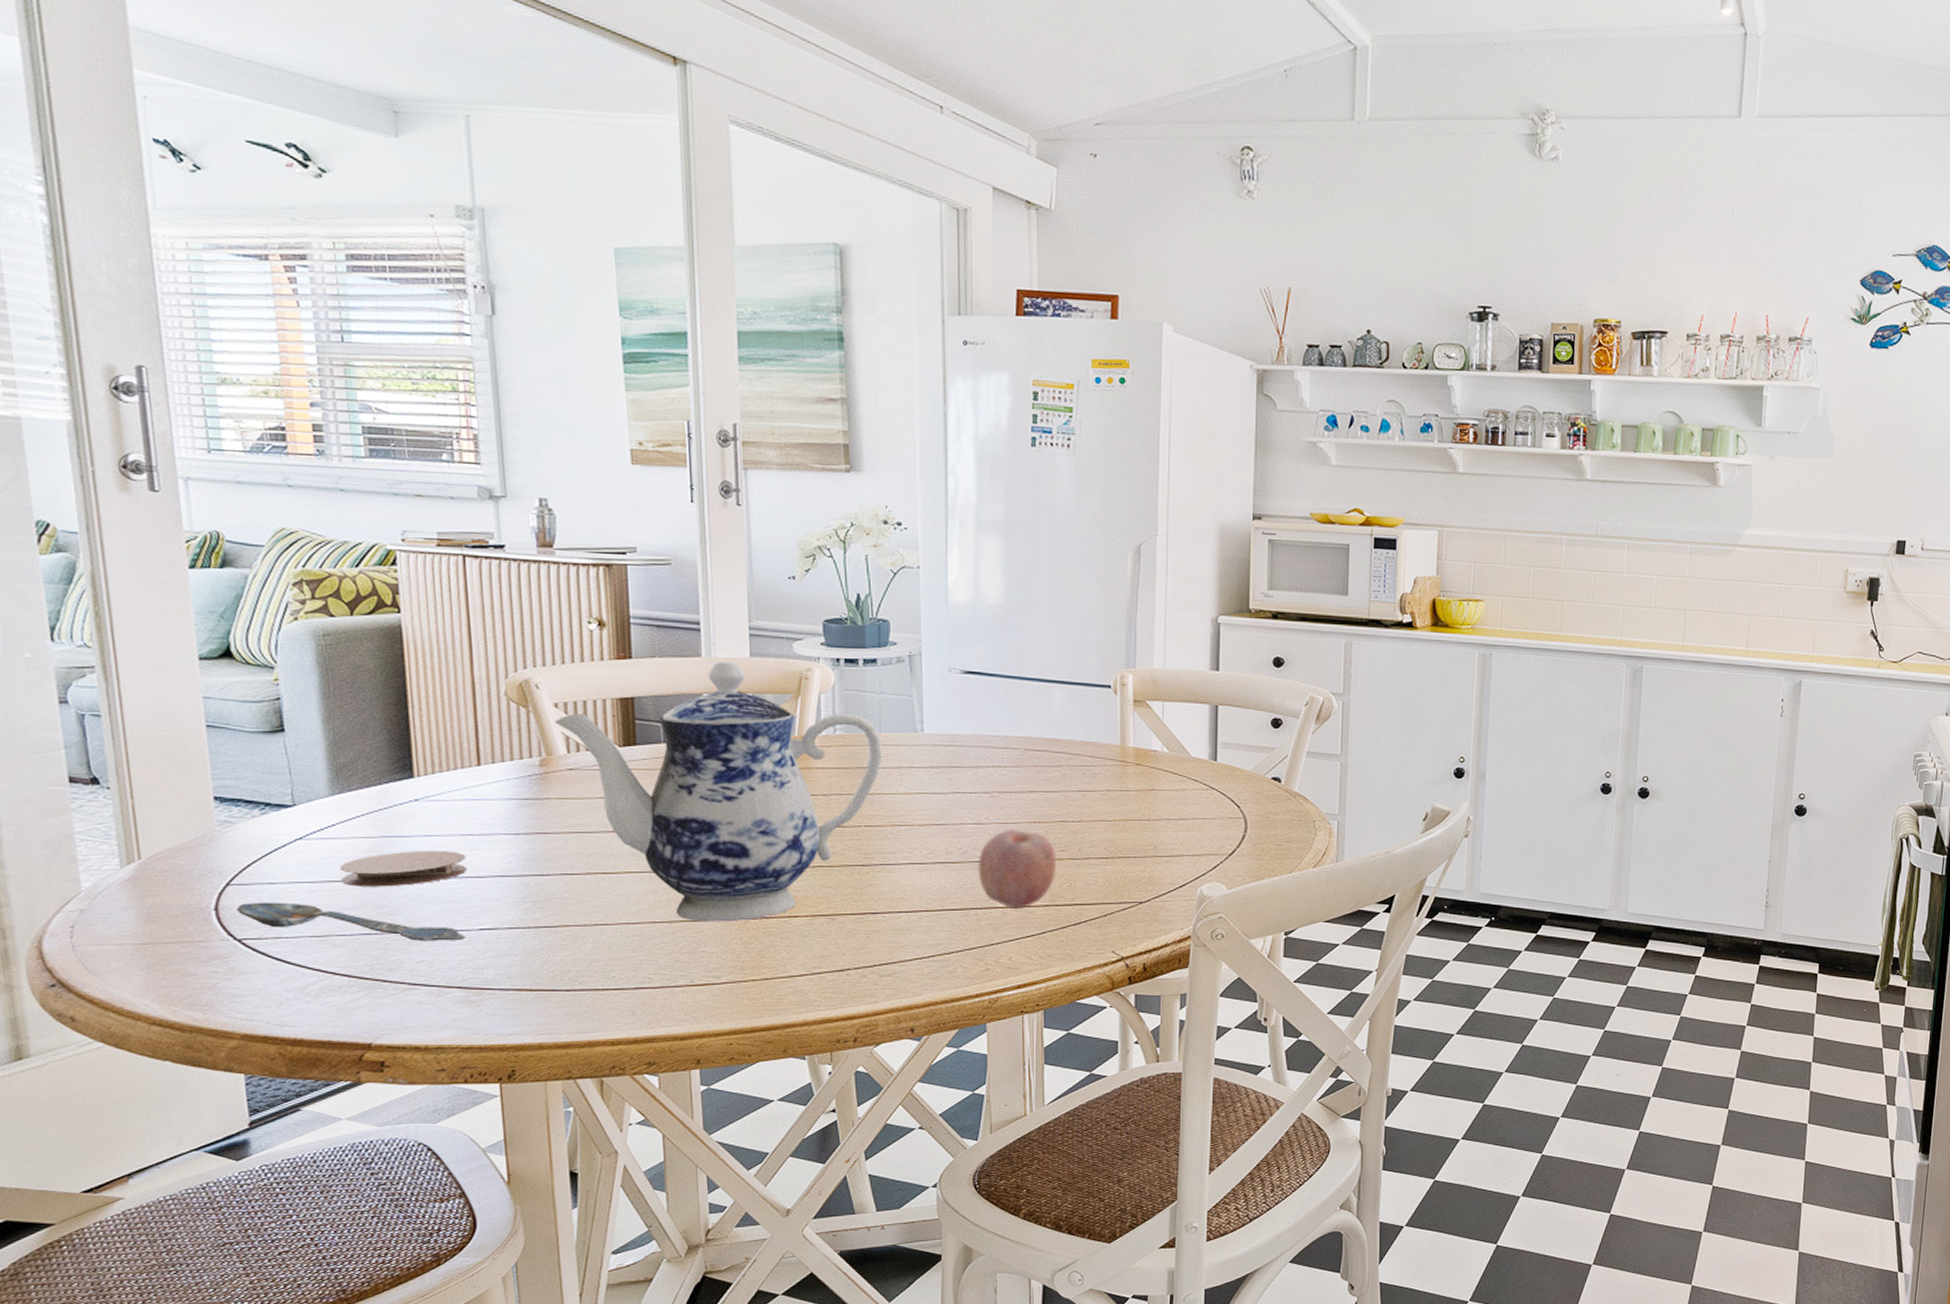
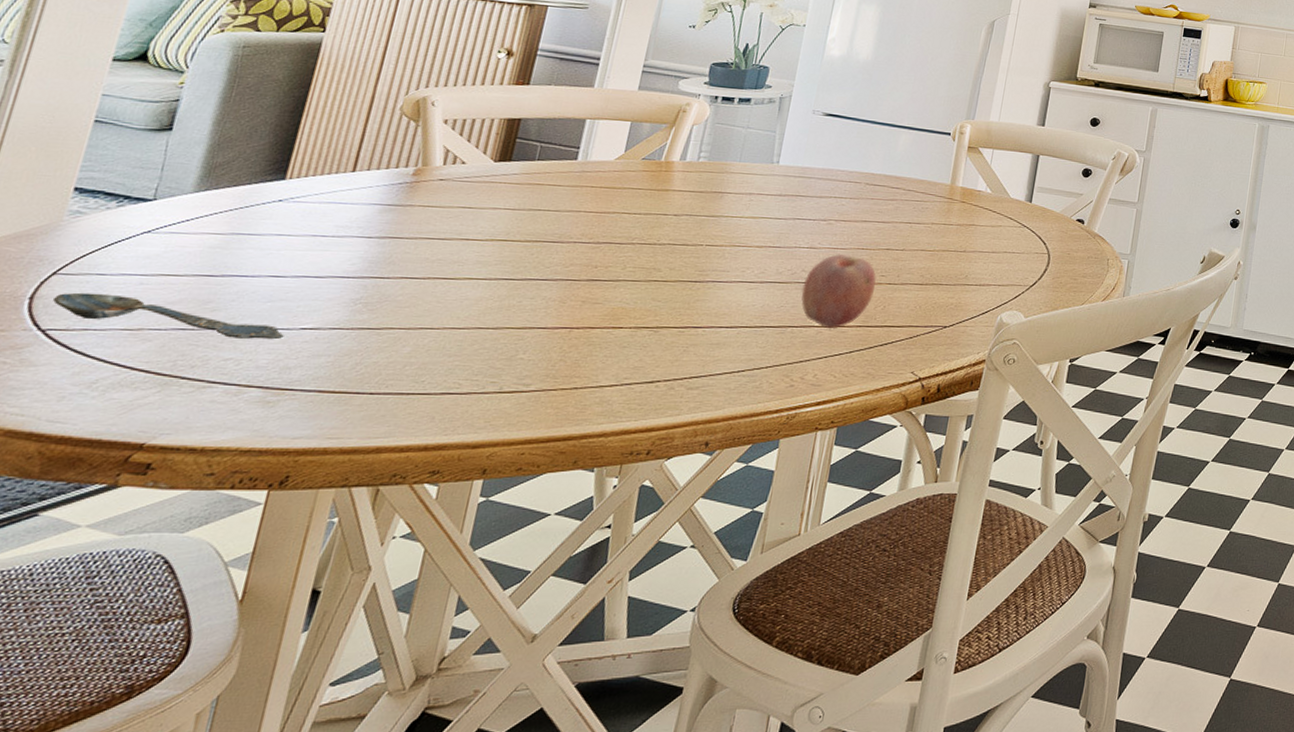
coaster: present [339,850,467,887] -> none [174,248,312,283]
teapot: present [555,660,883,922] -> none [440,91,739,331]

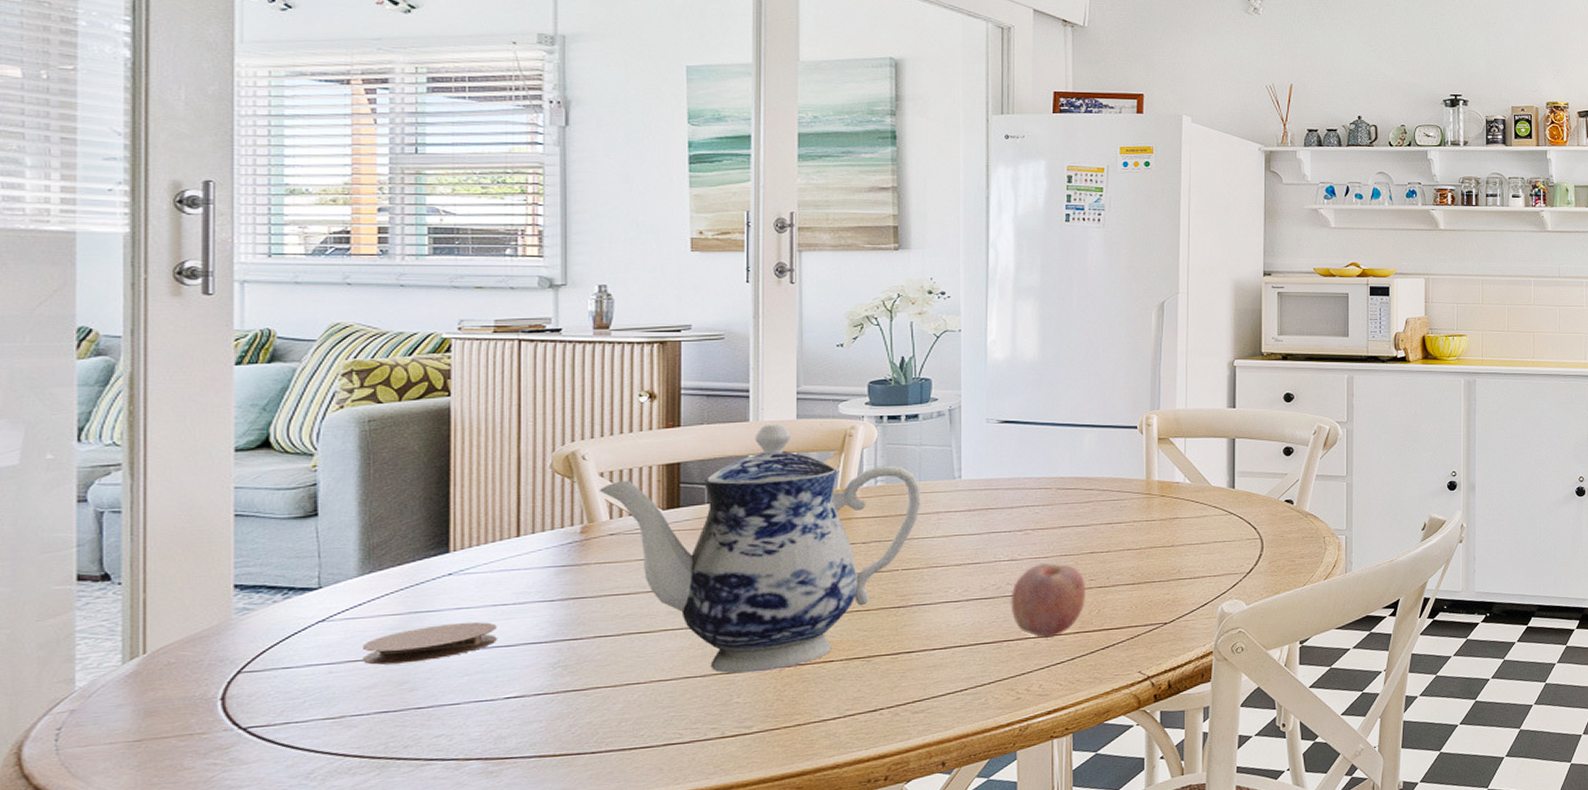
spoon: present [52,292,284,340] -> none [244,686,490,715]
coaster: none [174,248,312,283] -> present [361,622,497,665]
teapot: none [440,91,739,331] -> present [600,423,922,674]

